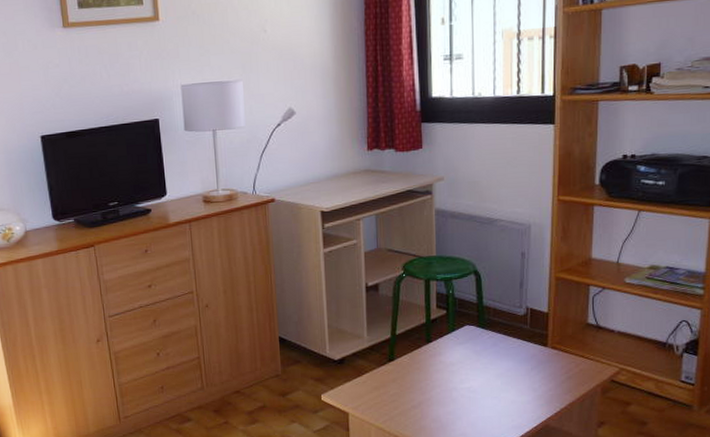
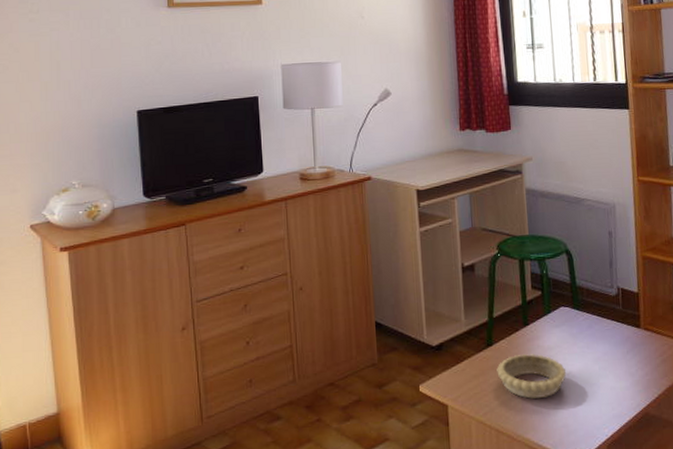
decorative bowl: none [397,369,468,409] -> present [496,354,567,399]

